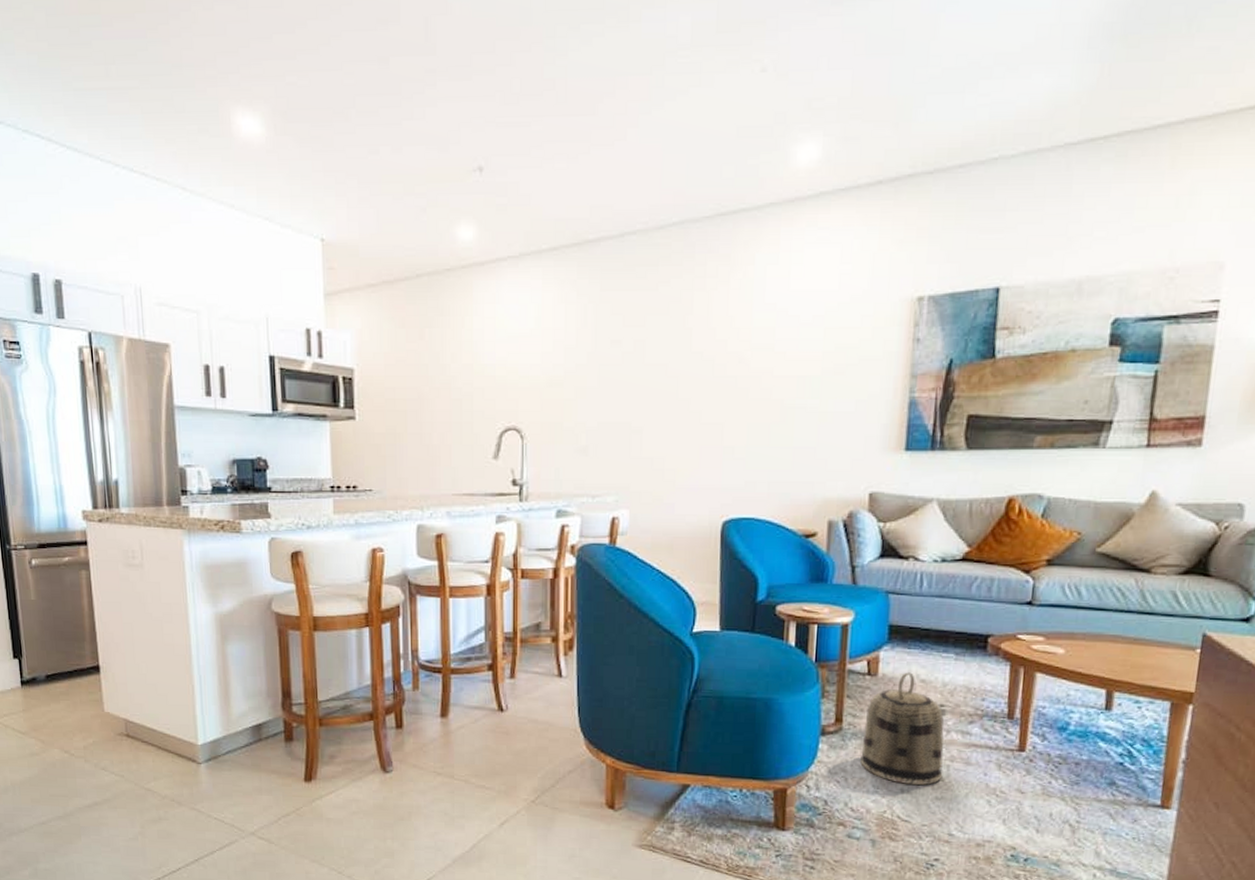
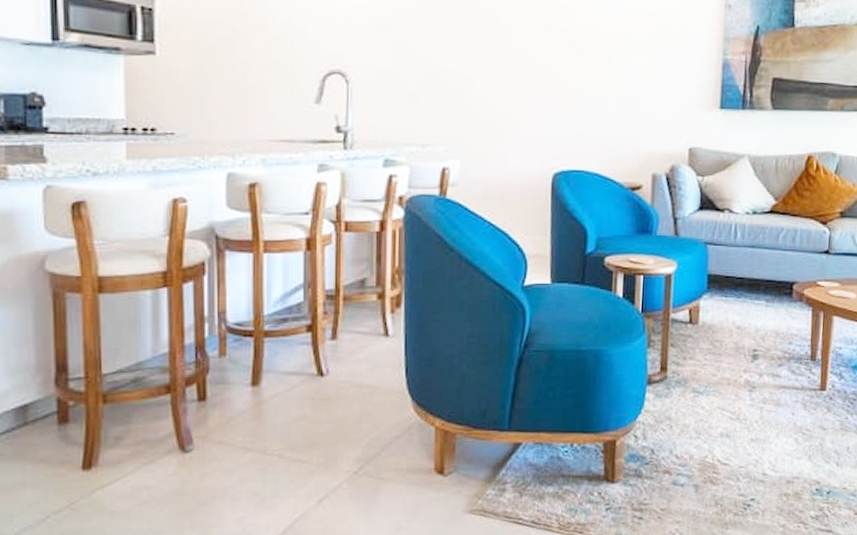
basket: present [860,672,944,786] -> none [684,320,757,429]

